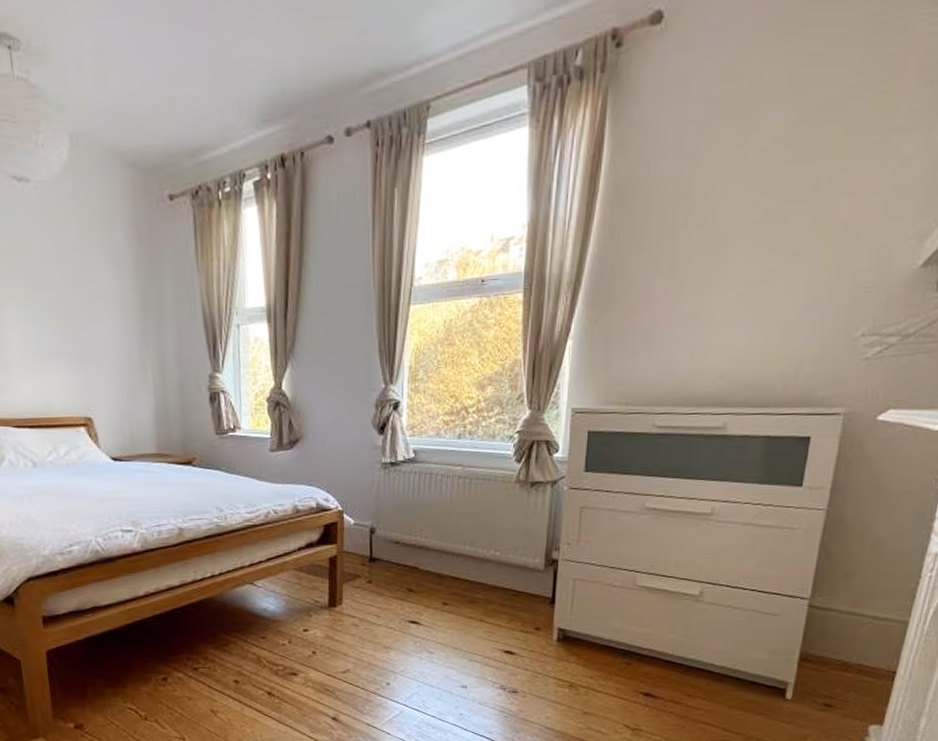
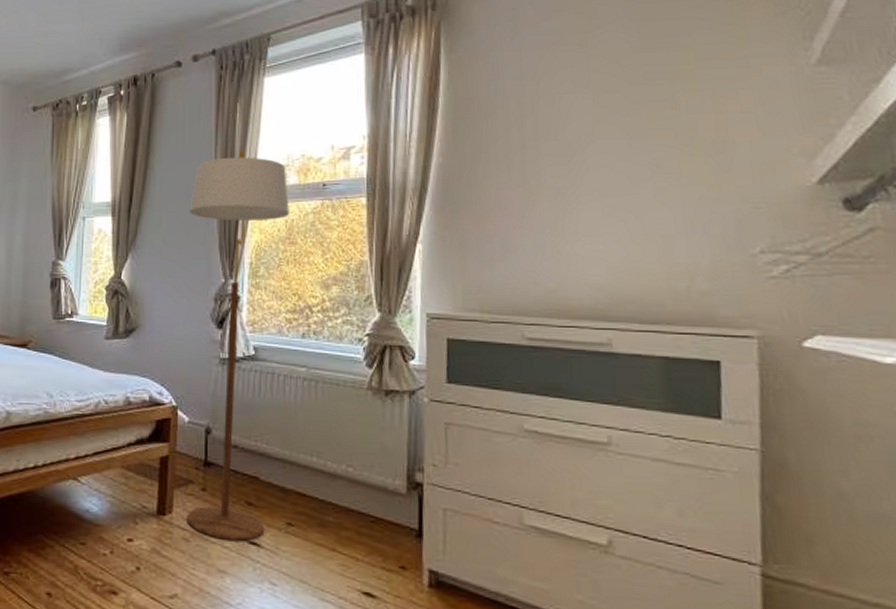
floor lamp: none [348,243,448,622] -> present [187,150,290,541]

